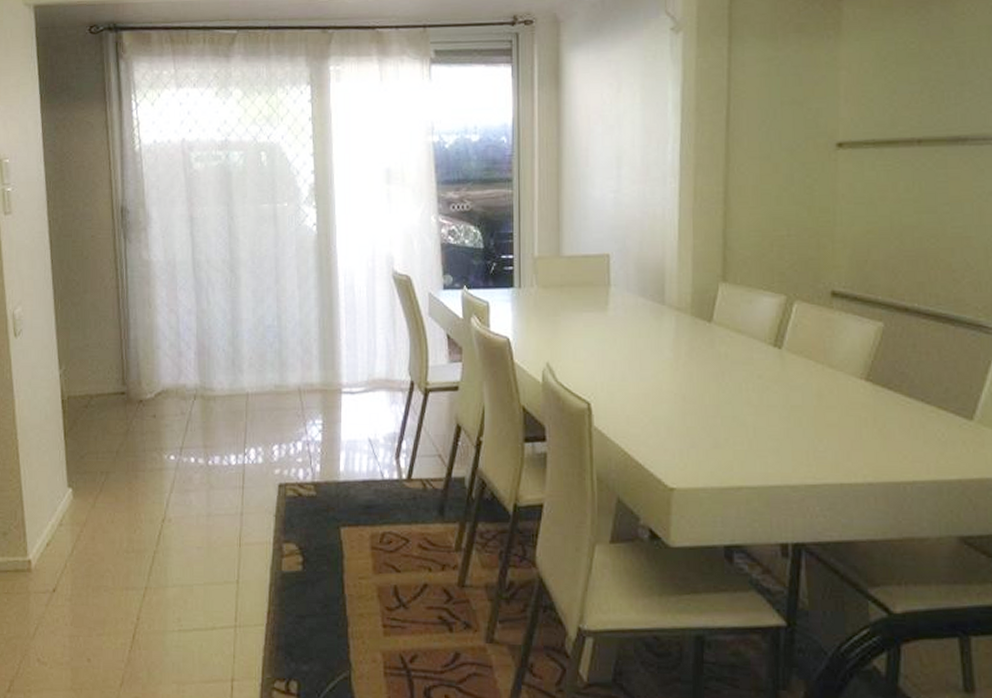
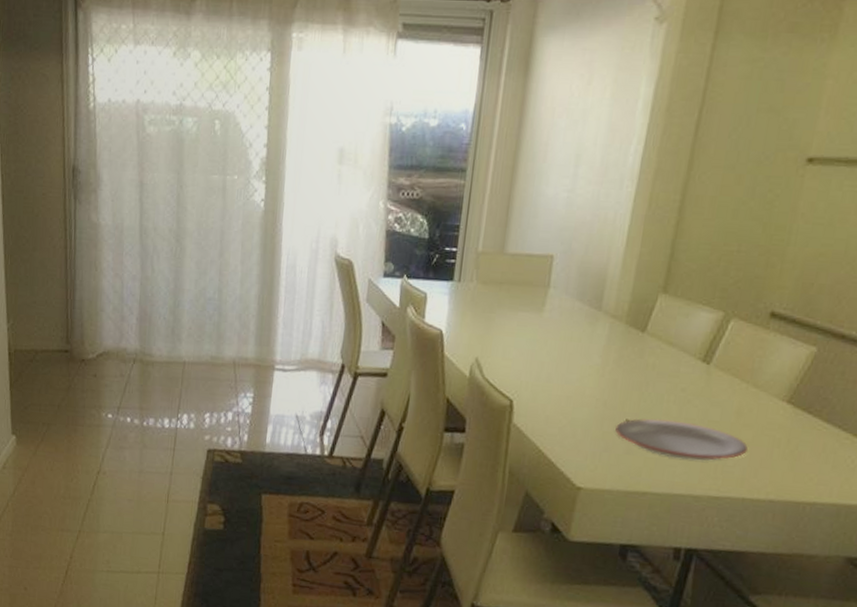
plate: none [699,409,835,449] -> present [615,418,748,461]

